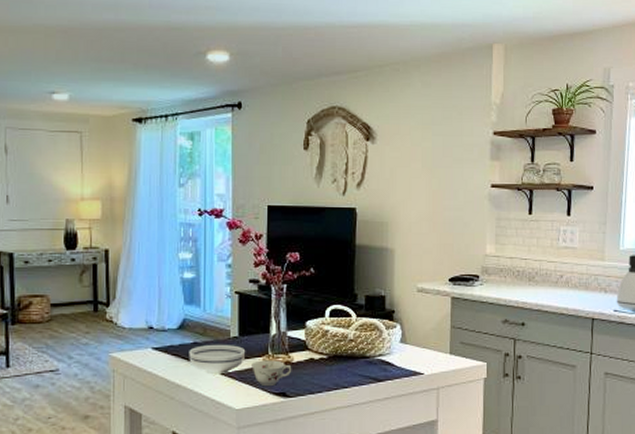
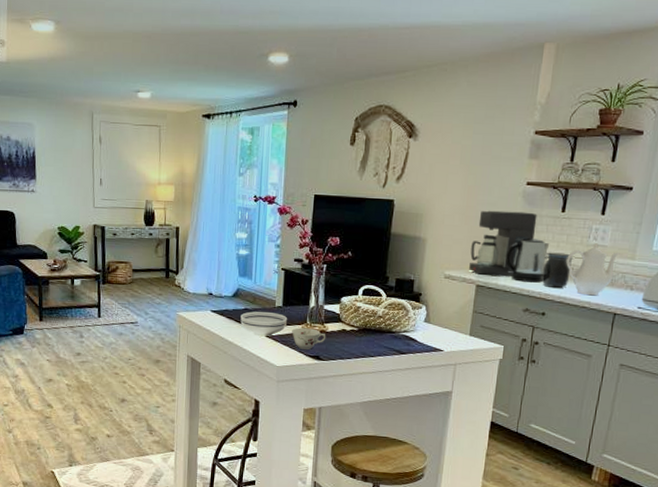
coffee maker: none [442,215,506,285] -> present [469,210,537,276]
kettle: none [477,242,520,291] -> present [504,237,549,283]
jar: none [516,257,546,295] -> present [541,252,573,288]
teapot: none [539,245,590,301] -> present [566,243,620,296]

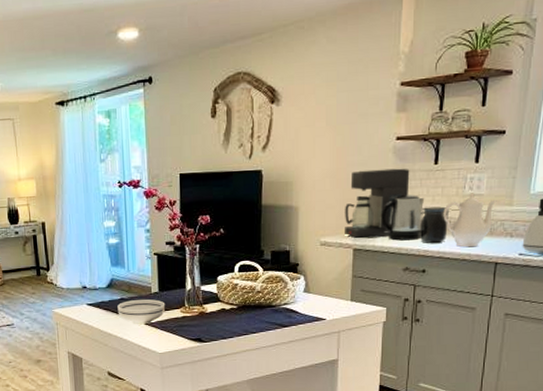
teacup: present [292,327,326,350] -> none [171,311,206,334]

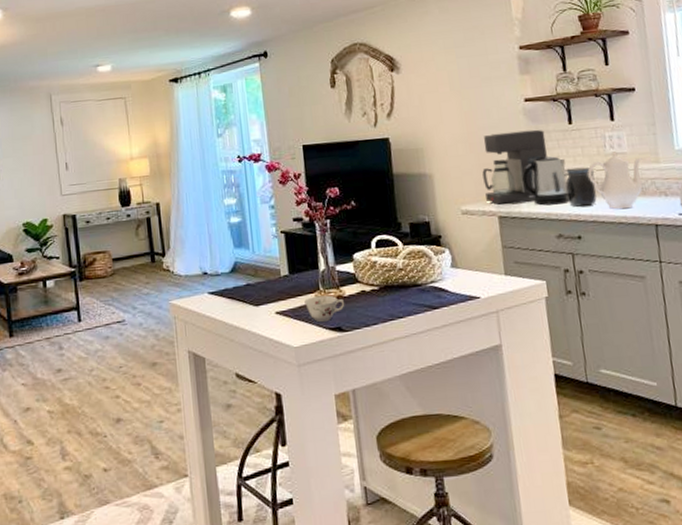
bowl: present [117,299,166,324] -> none [243,283,298,314]
teacup: none [171,311,206,334] -> present [304,295,345,323]

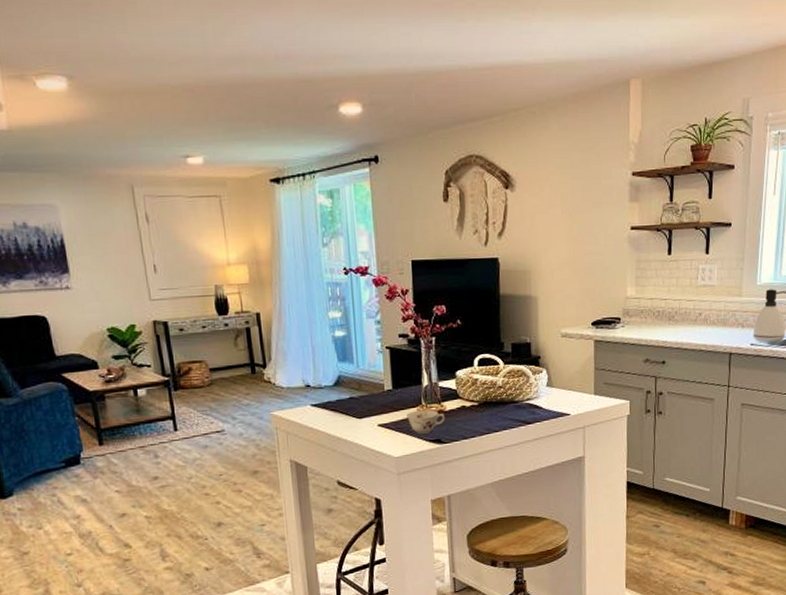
coffee maker: present [482,129,547,205] -> none [584,258,646,329]
kettle: present [521,155,570,205] -> none [619,284,660,332]
jar: present [562,166,597,207] -> none [656,297,685,334]
teapot: present [587,151,643,210] -> none [679,283,728,338]

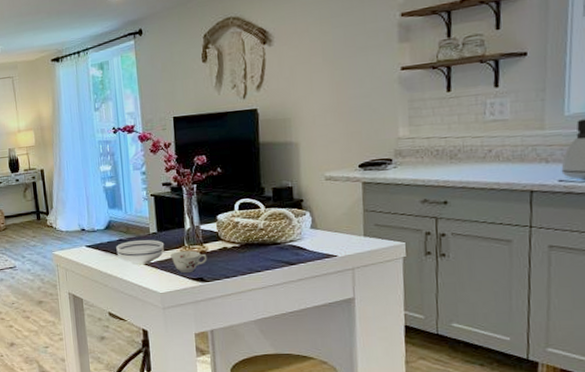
bowl: none [346,398,401,426] -> present [116,240,165,265]

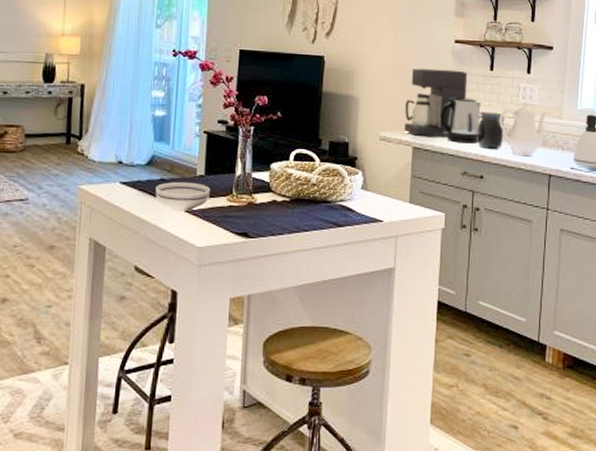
teacup: present [170,250,208,274] -> none [215,200,255,227]
coffee maker: none [349,98,420,171] -> present [405,68,468,137]
kettle: none [389,123,439,172] -> present [439,96,481,144]
jar: none [434,134,470,173] -> present [477,112,505,149]
teapot: none [462,118,525,176] -> present [499,102,548,157]

